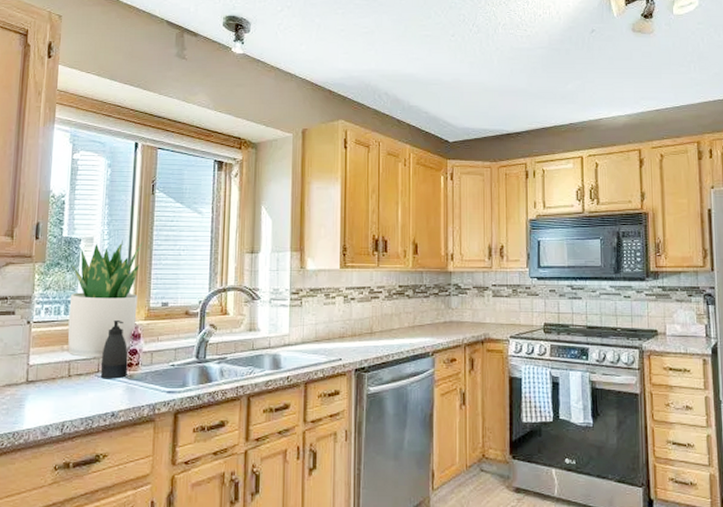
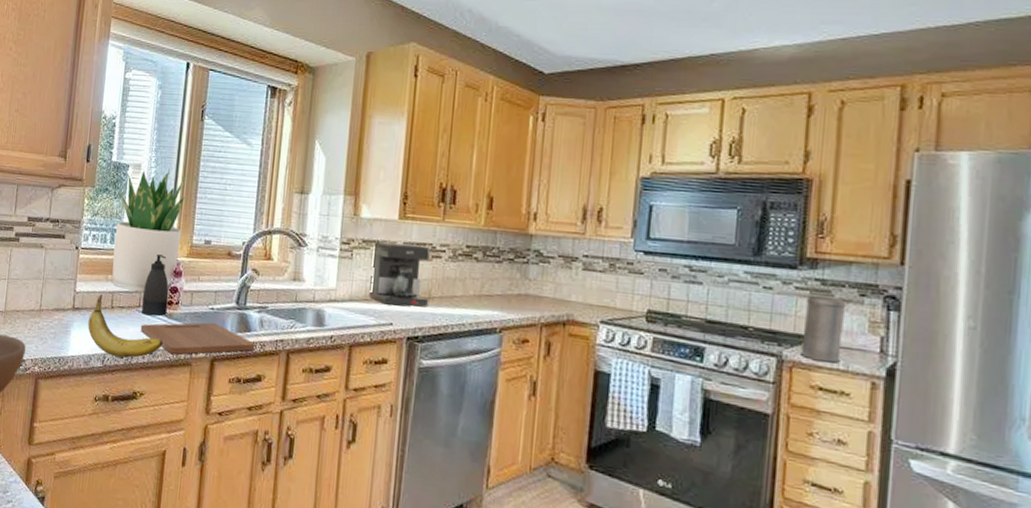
fruit: none [44,365,124,423] -> present [88,294,163,358]
cutting board: none [100,378,217,412] -> present [140,322,255,355]
coffee maker: none [319,289,371,343] -> present [369,241,429,307]
canister: none [654,299,681,348] -> present [801,295,847,363]

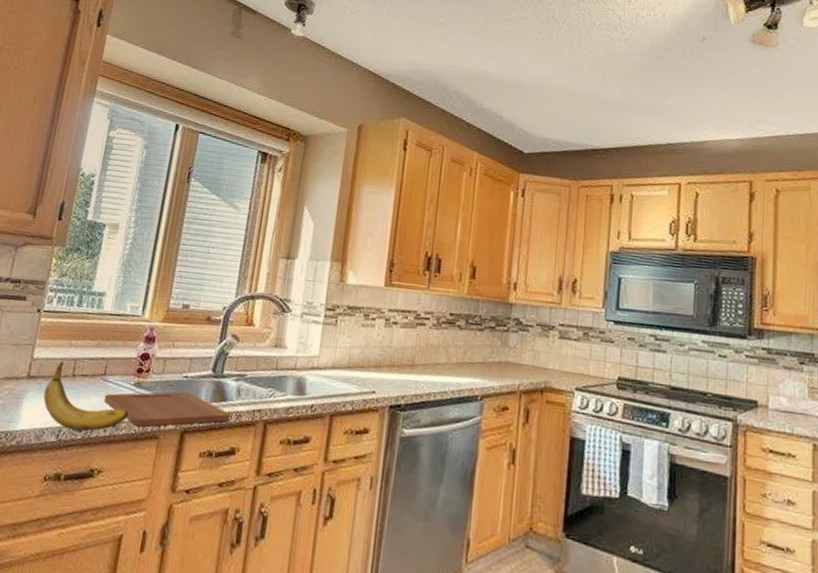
planter: present [112,168,190,291] -> none [75,229,171,358]
soap dispenser: present [141,254,169,317] -> none [107,319,140,386]
coffee maker: present [369,241,429,307] -> none [352,308,414,375]
canister: present [801,295,847,363] -> none [753,363,789,427]

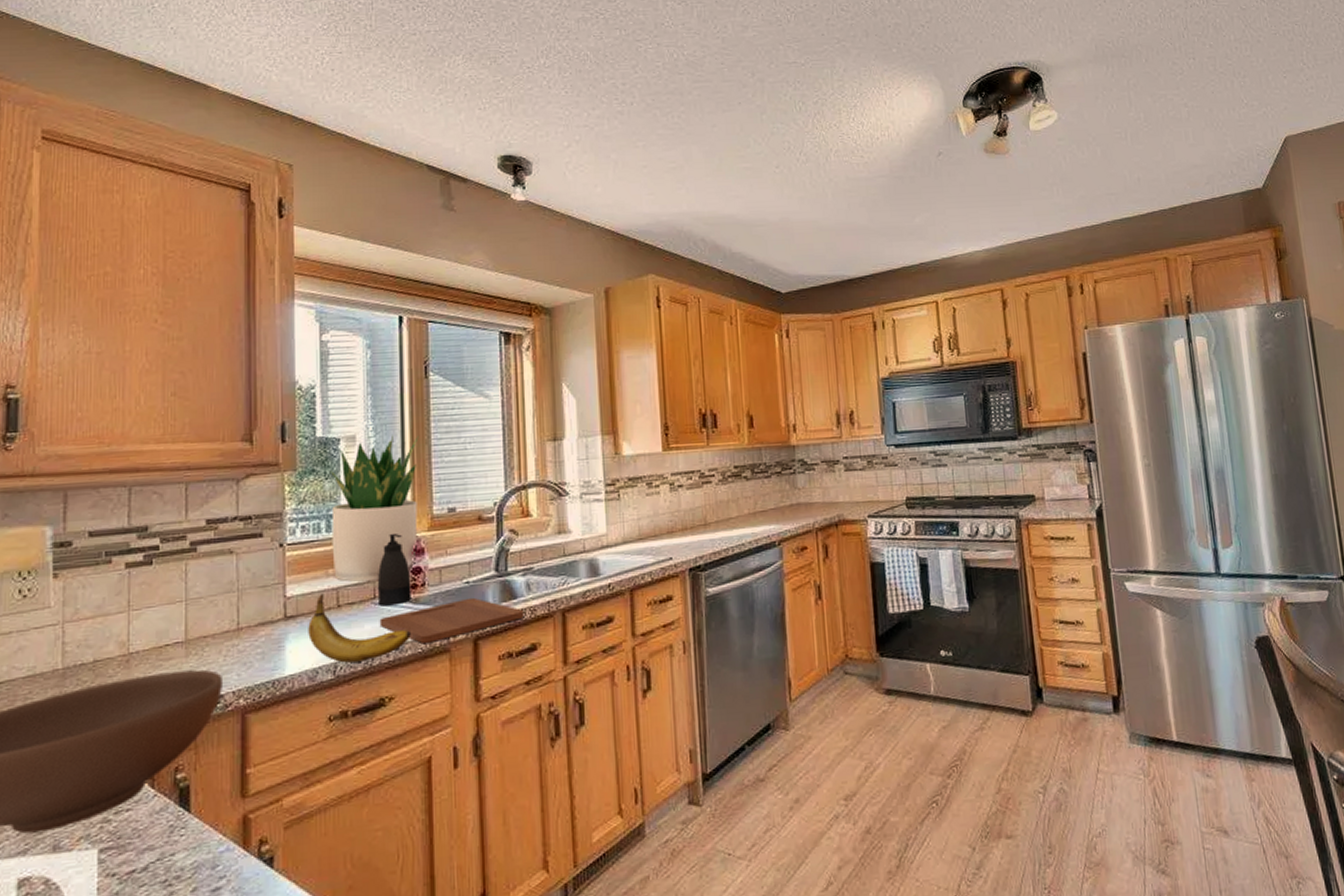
planter: none [75,229,171,358] -> present [329,435,419,582]
soap dispenser: none [107,319,140,386] -> present [377,534,411,607]

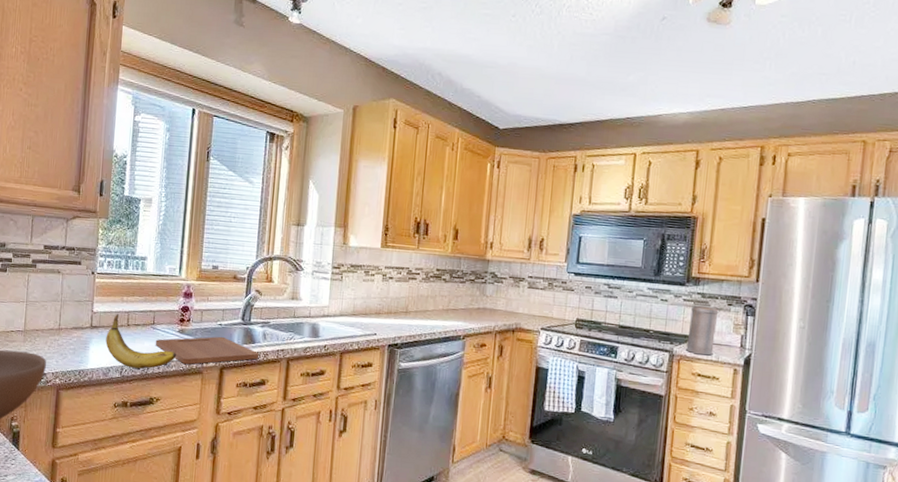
planter: present [329,435,419,582] -> none [127,202,197,311]
soap dispenser: present [377,534,411,607] -> none [156,278,181,332]
canister: none [1029,458,1062,516] -> present [686,305,719,356]

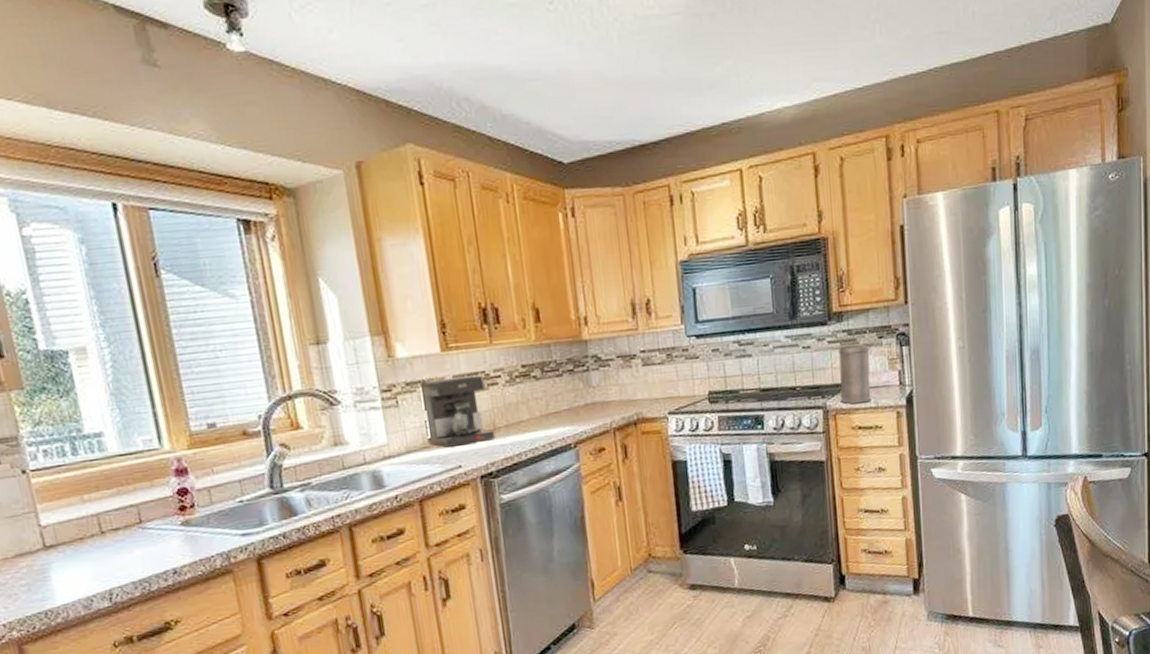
fruit: present [105,314,176,369] -> none [72,521,188,590]
cutting board: present [155,336,259,365] -> none [150,516,309,566]
coffee maker: none [356,266,407,320] -> present [421,375,496,448]

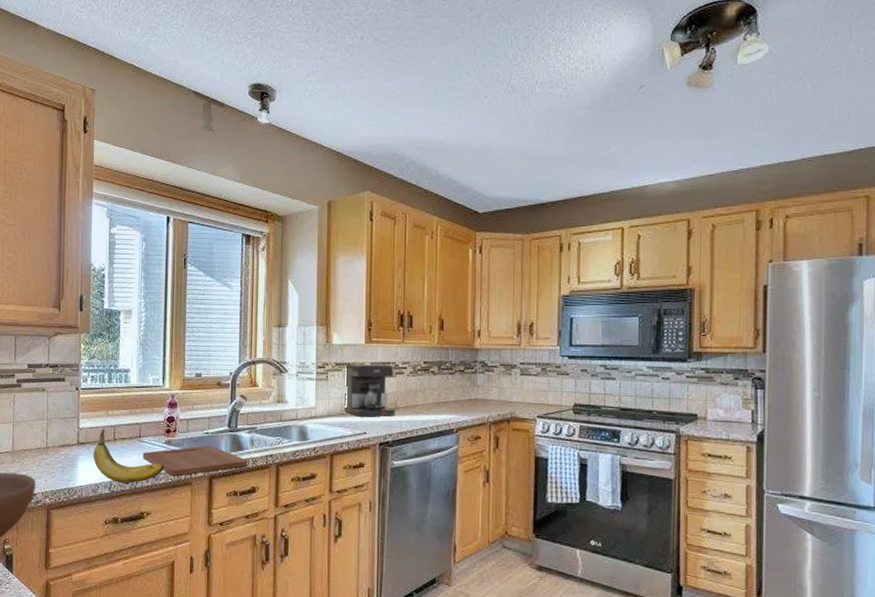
fruit: none [72,521,188,590] -> present [93,429,164,483]
cutting board: none [150,516,309,566] -> present [142,445,248,476]
canister: present [839,343,871,405] -> none [693,381,725,434]

